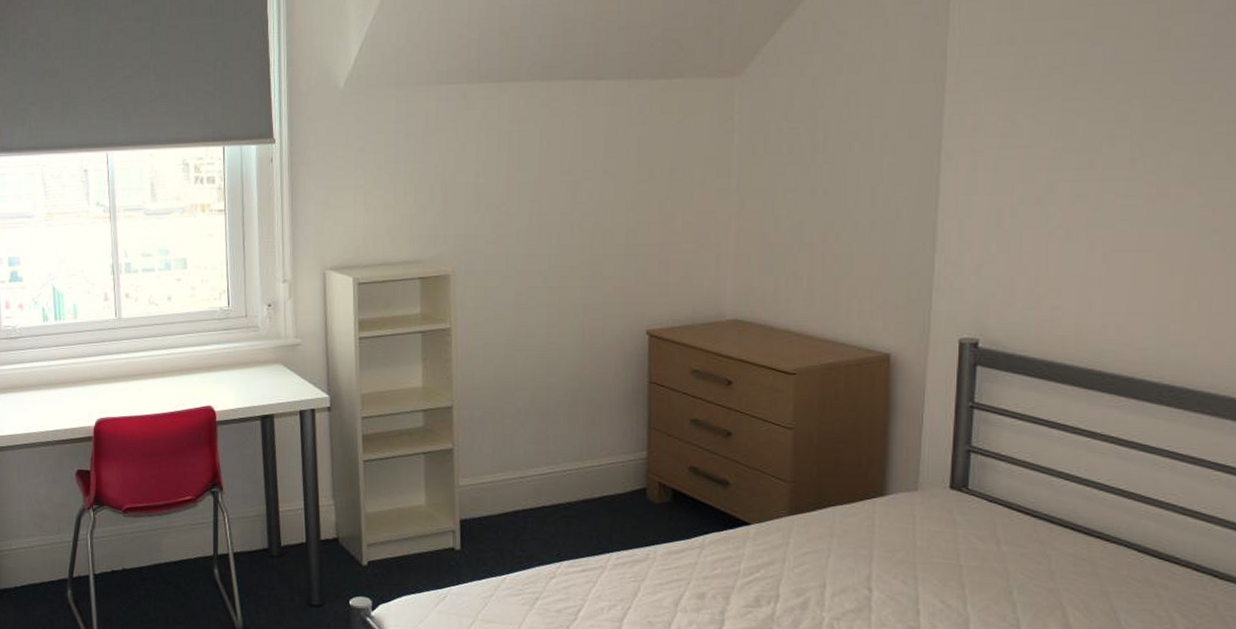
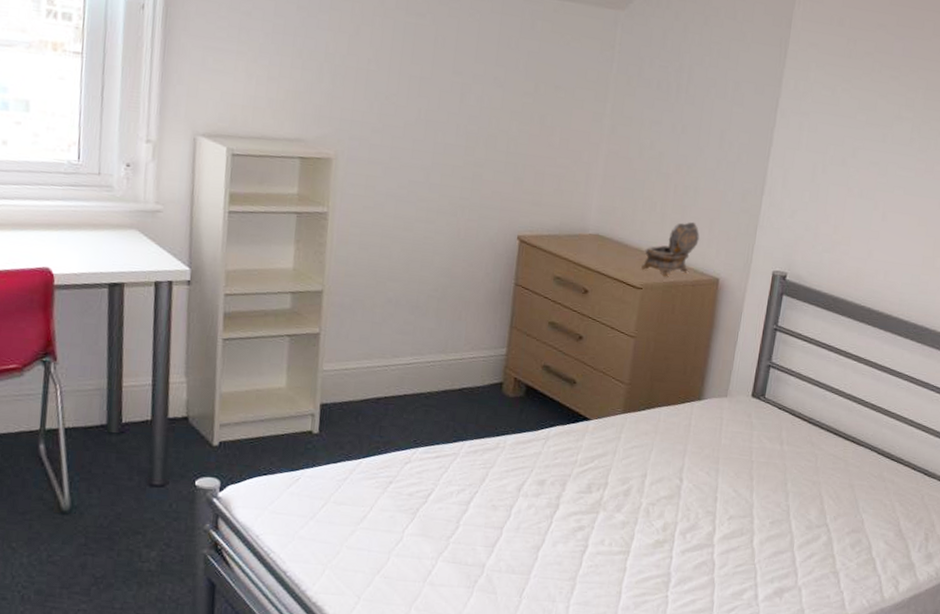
jewelry box: none [792,293,859,357] -> present [641,221,700,276]

